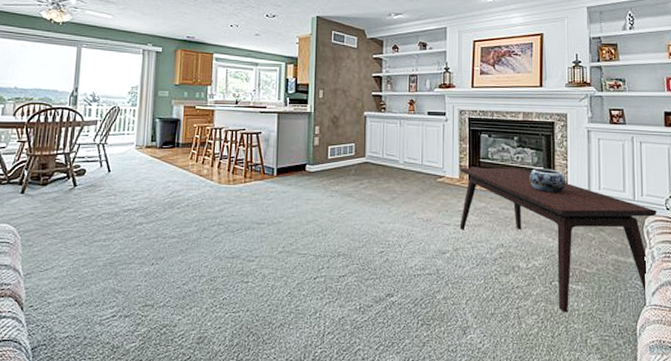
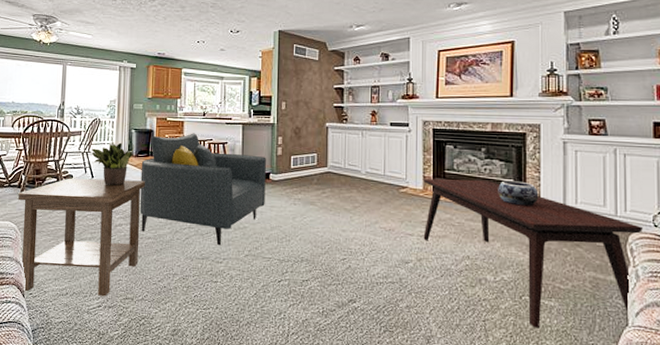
side table: none [18,172,170,305] -> present [18,178,145,297]
potted plant: none [109,130,159,180] -> present [92,140,135,186]
armchair: none [163,122,302,243] -> present [139,133,266,246]

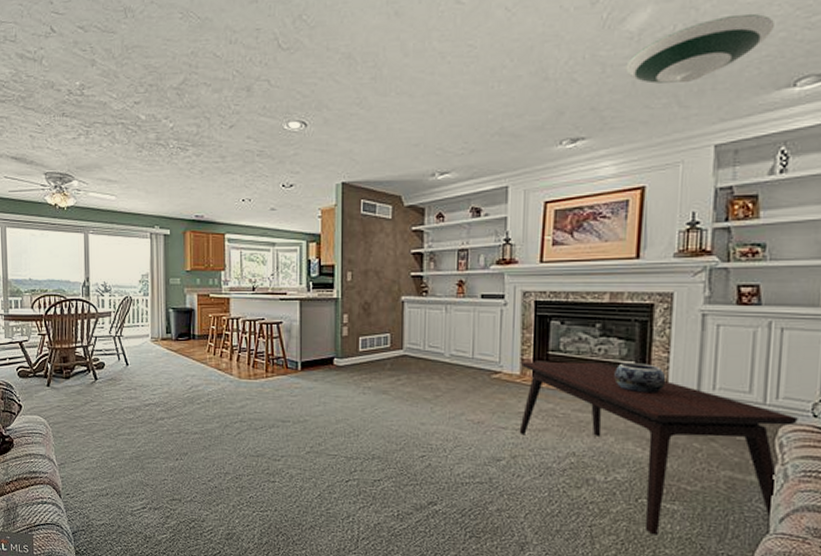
side table: present [18,178,145,297] -> none [45,366,188,497]
potted plant: present [92,140,135,186] -> none [124,321,174,374]
armchair: present [139,133,266,246] -> none [182,311,329,442]

